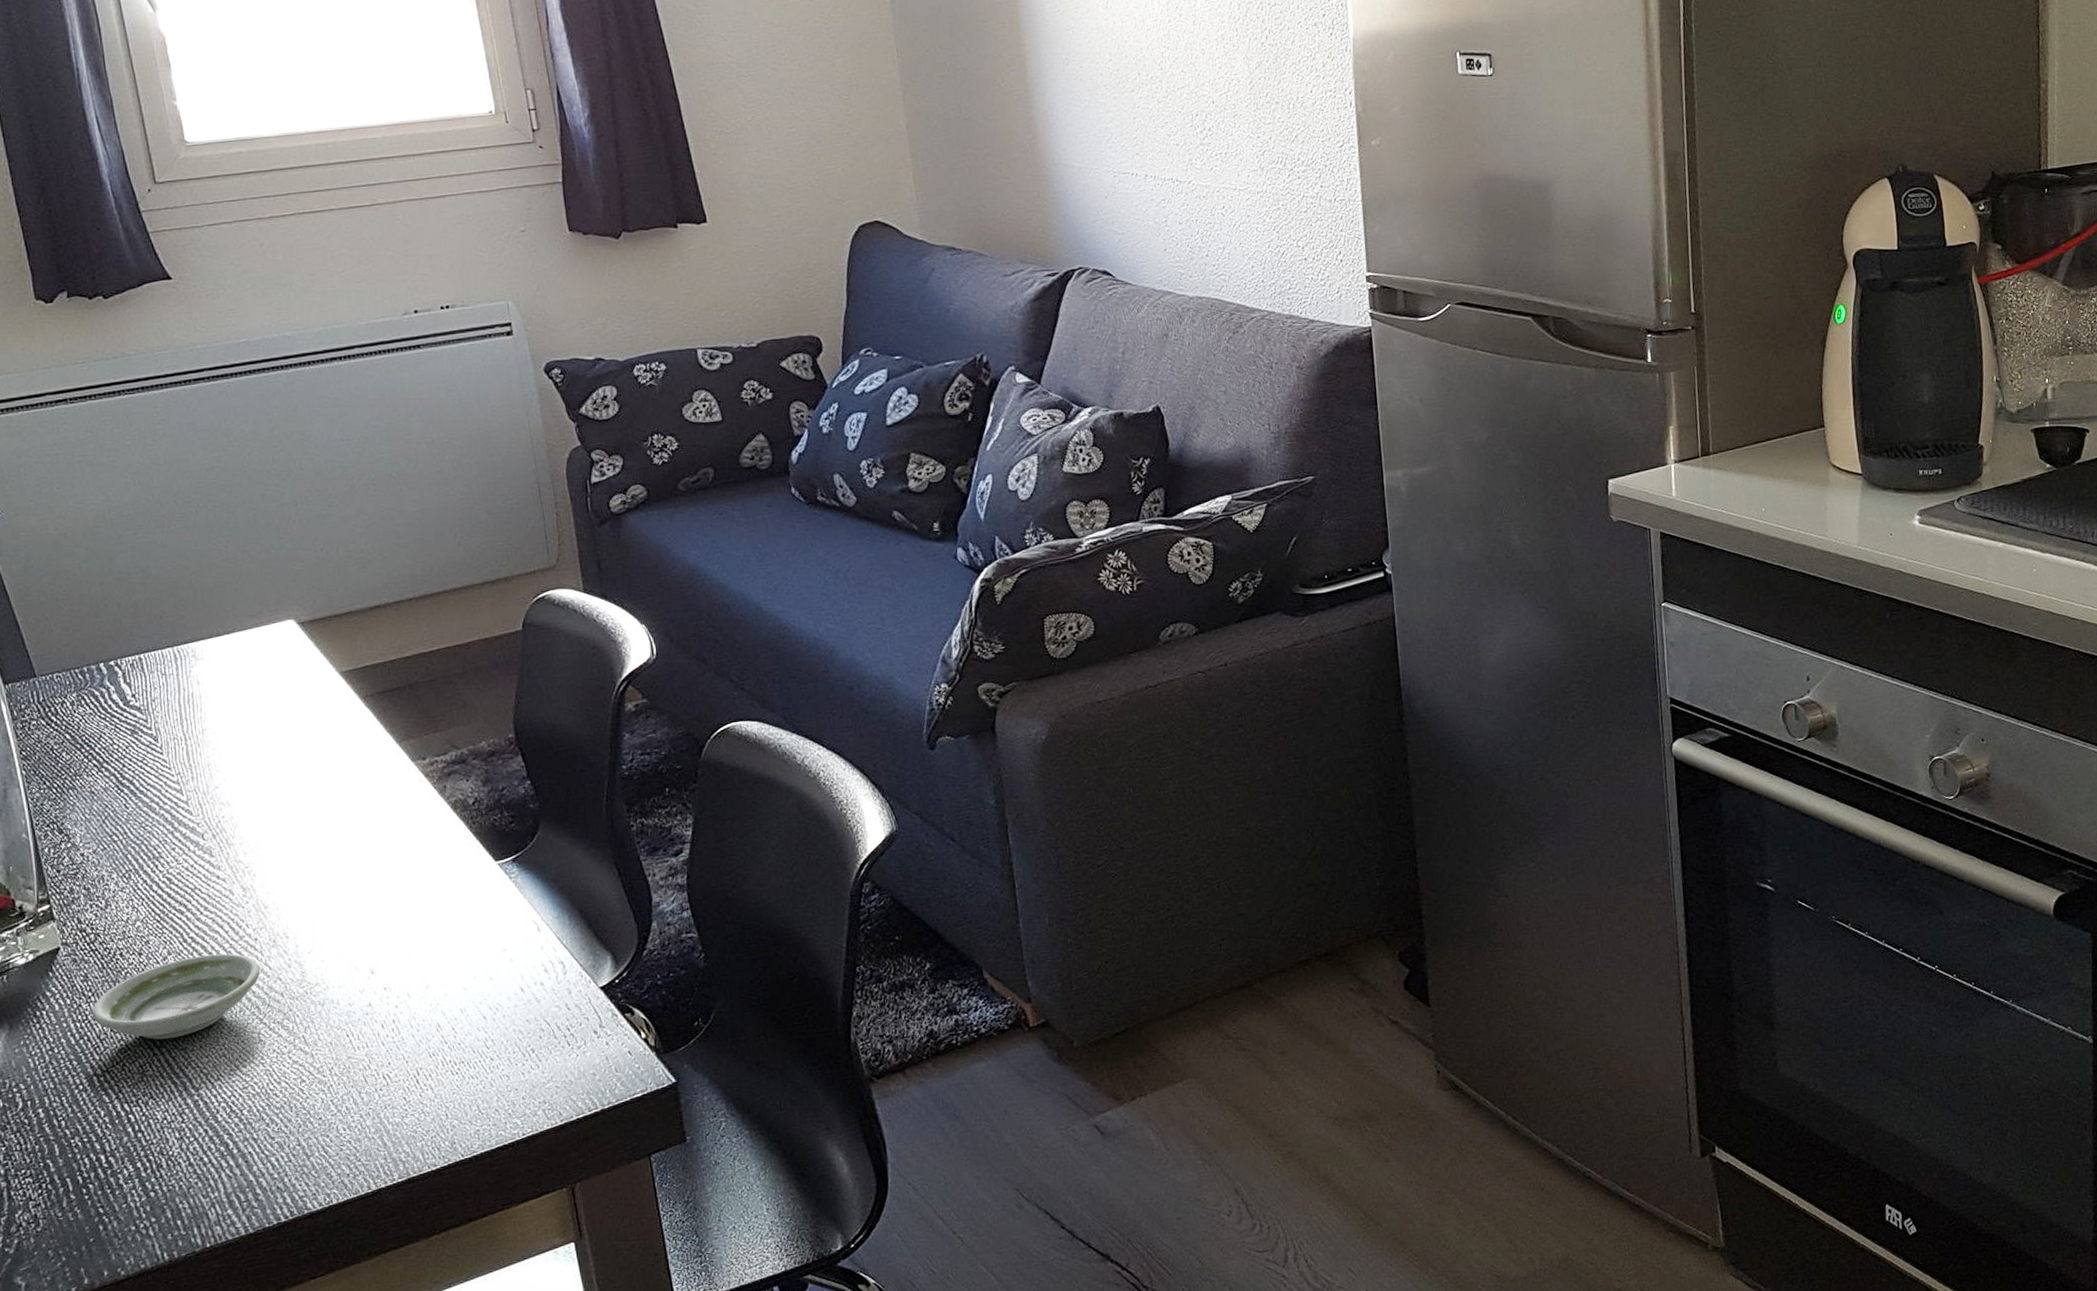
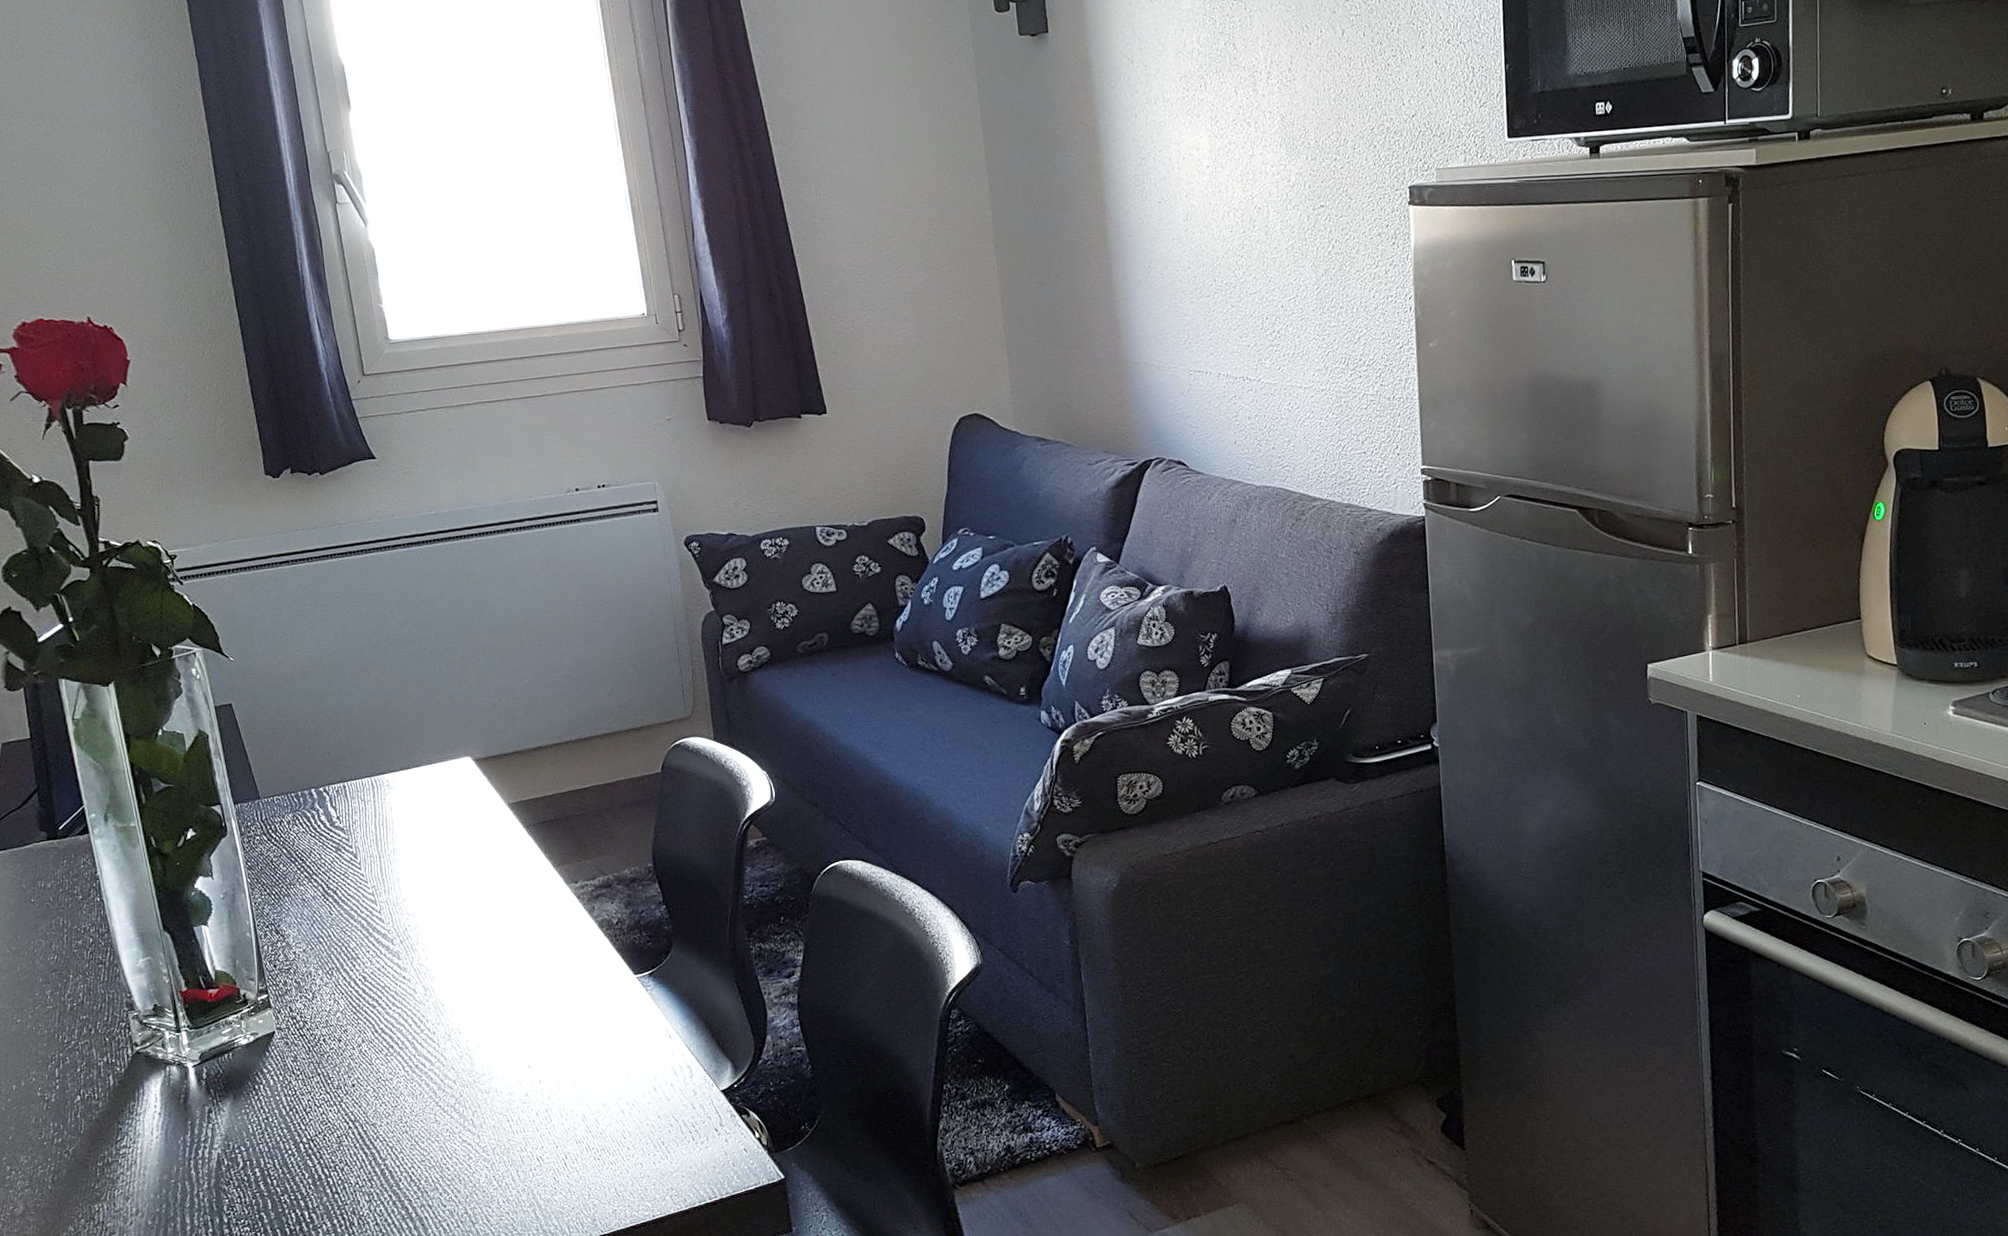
saucer: present [91,953,260,1040] -> none [299,1043,437,1116]

